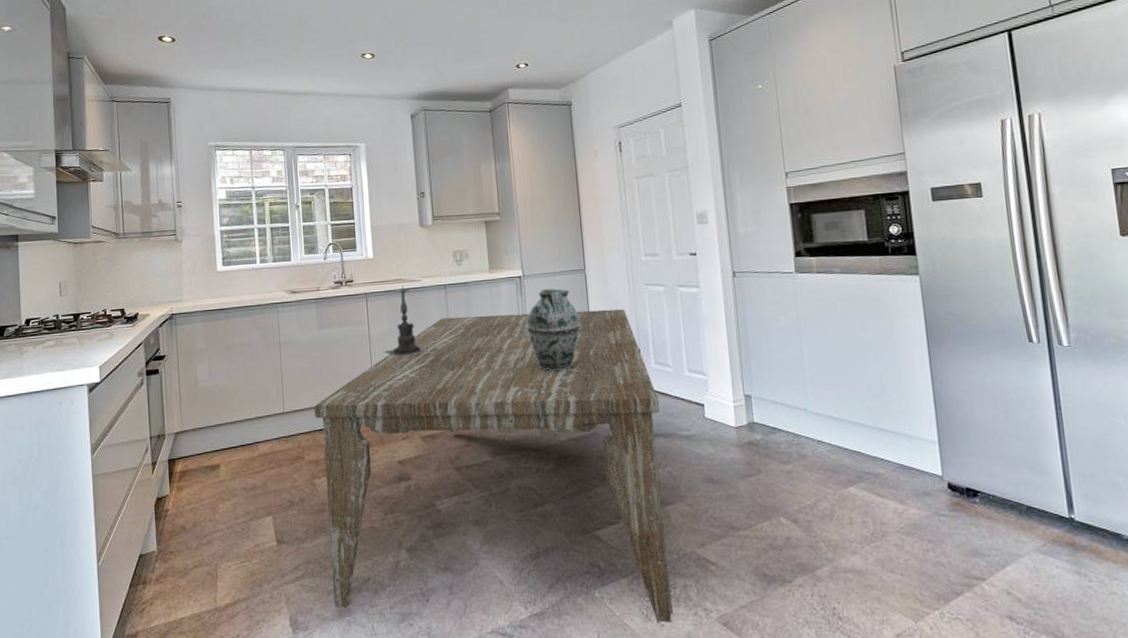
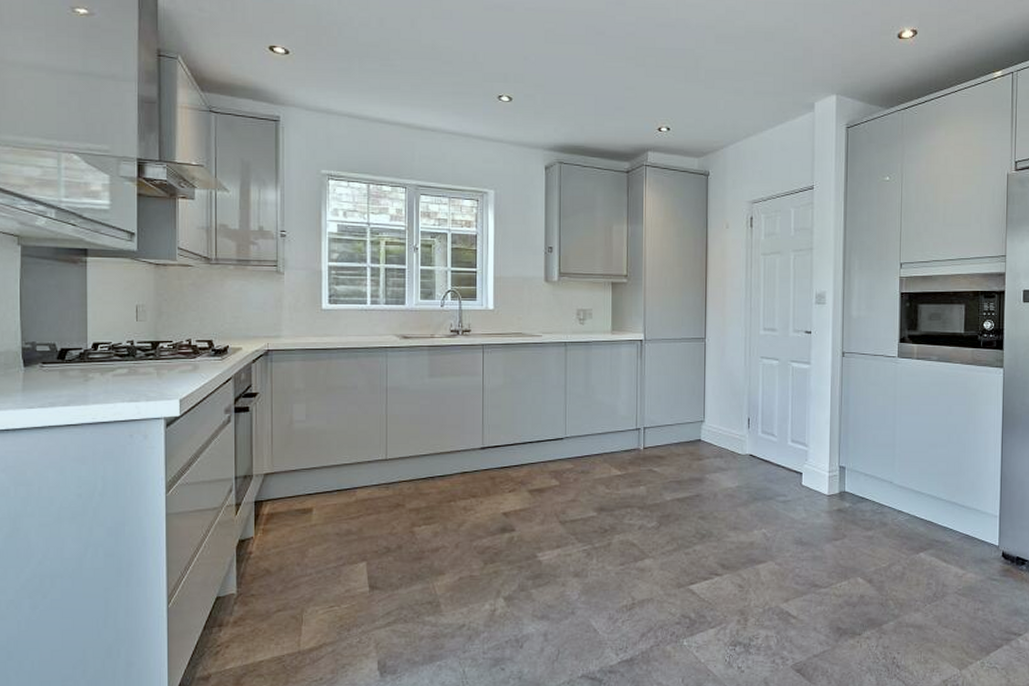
dining table: present [314,309,673,624] -> none [419,375,762,670]
candle holder: present [383,286,429,357] -> none [496,340,544,411]
vase: present [525,288,581,371] -> none [643,353,695,433]

